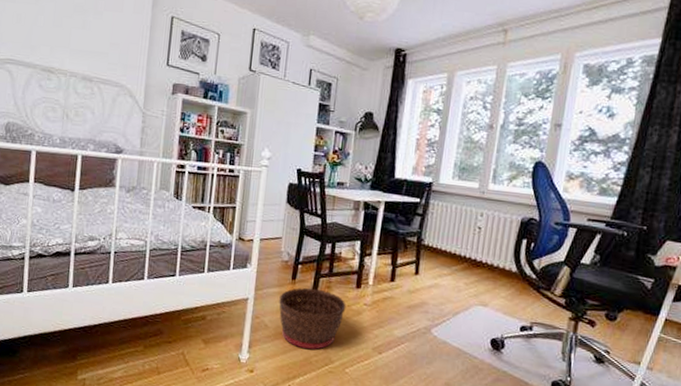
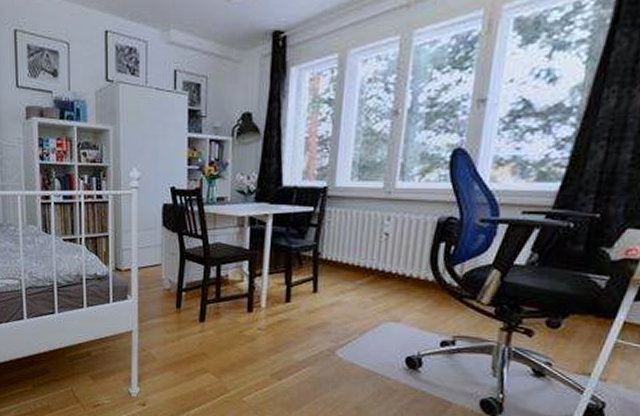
basket: present [279,287,346,350] -> none [165,315,238,379]

